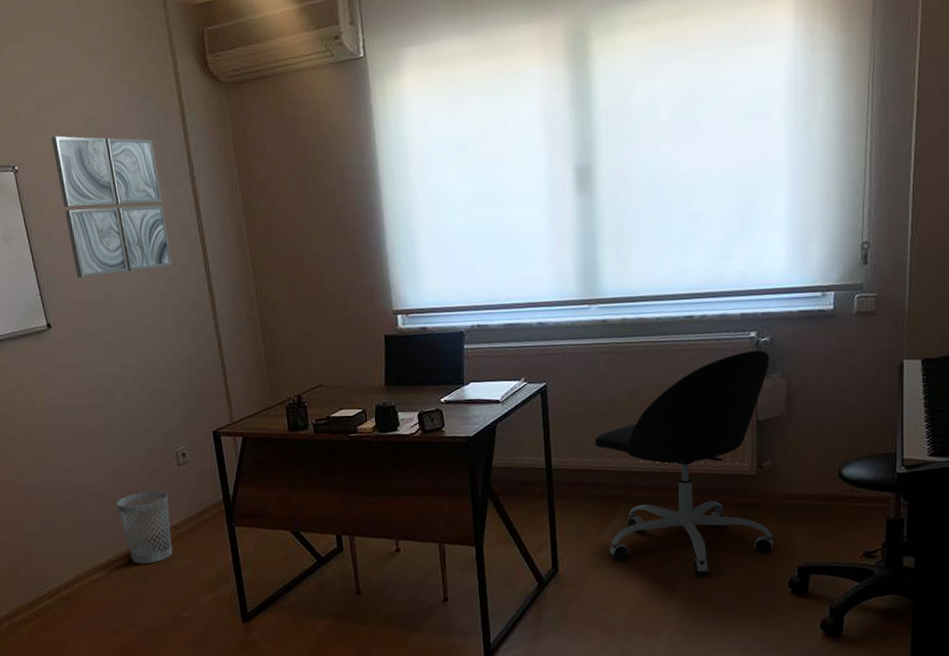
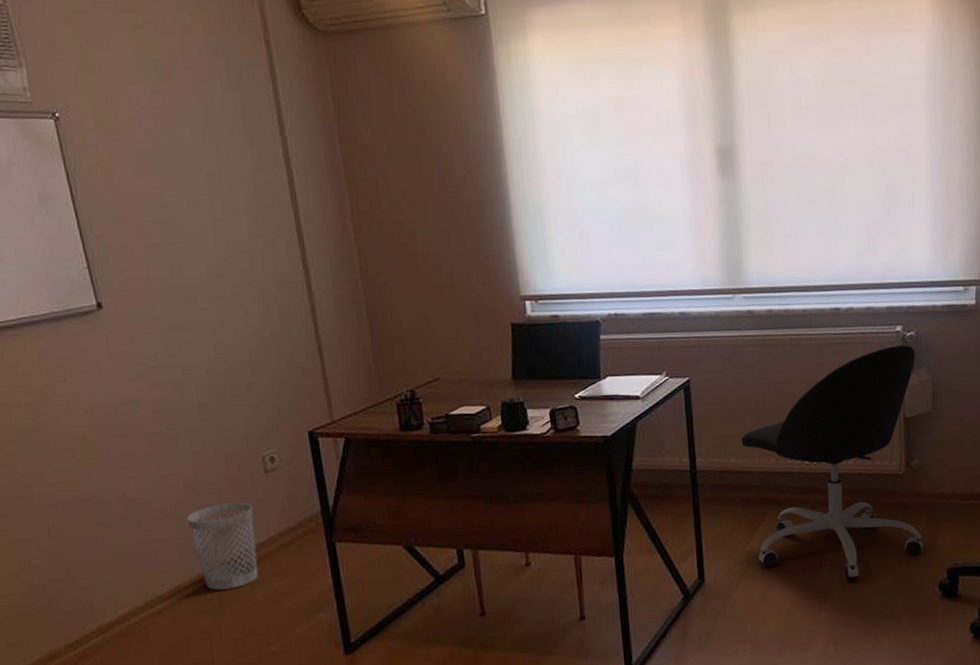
wall art: present [51,136,172,278] -> none [103,80,258,249]

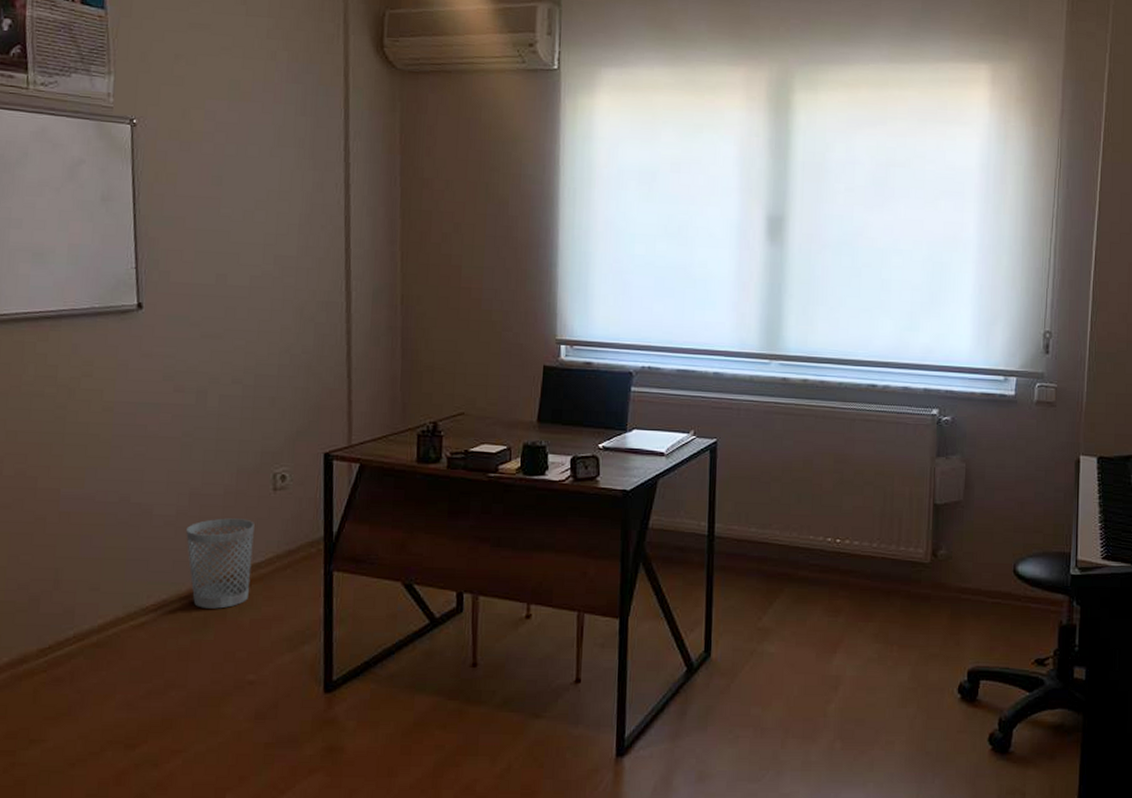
office chair: present [741,344,923,581] -> none [763,428,950,672]

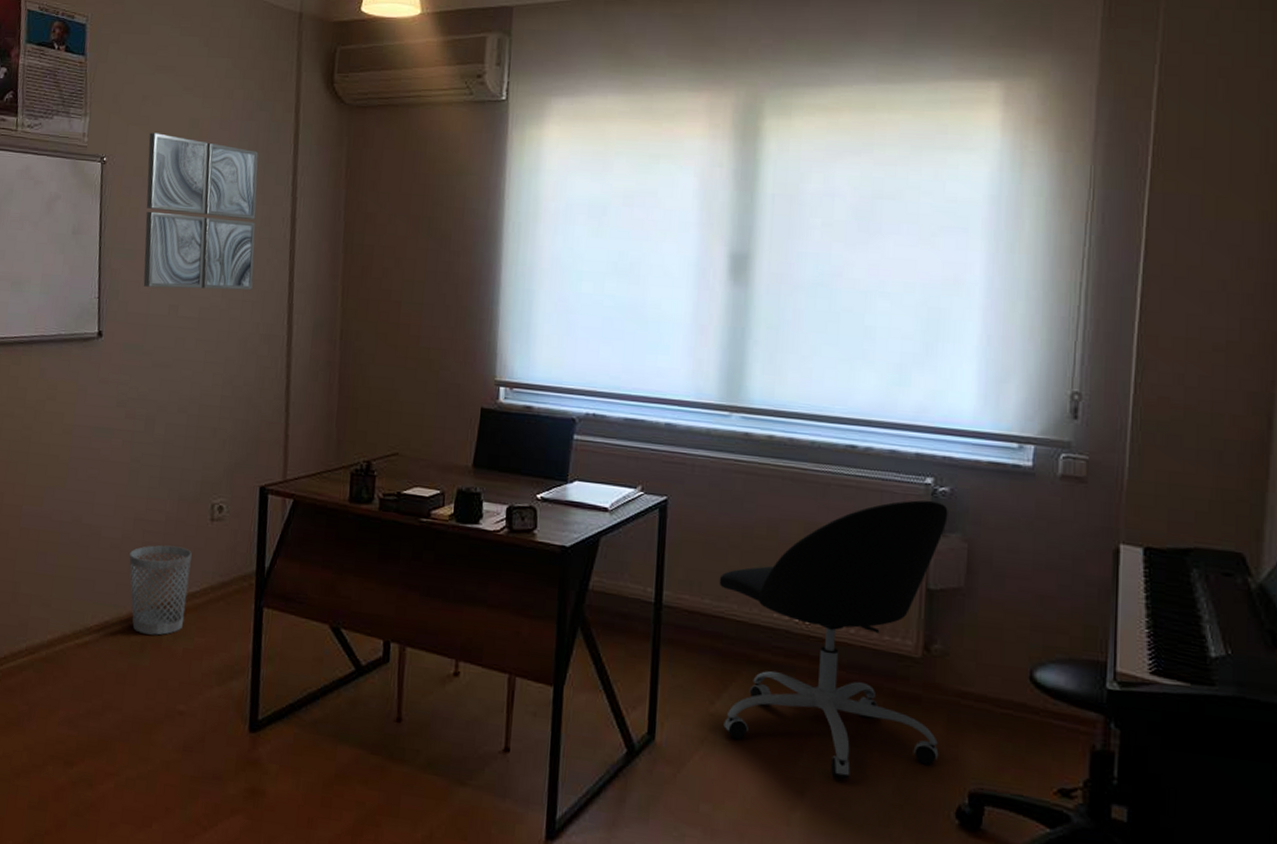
wall art: none [184,94,307,258] -> present [143,132,259,290]
office chair: none [763,428,950,672] -> present [719,500,948,780]

